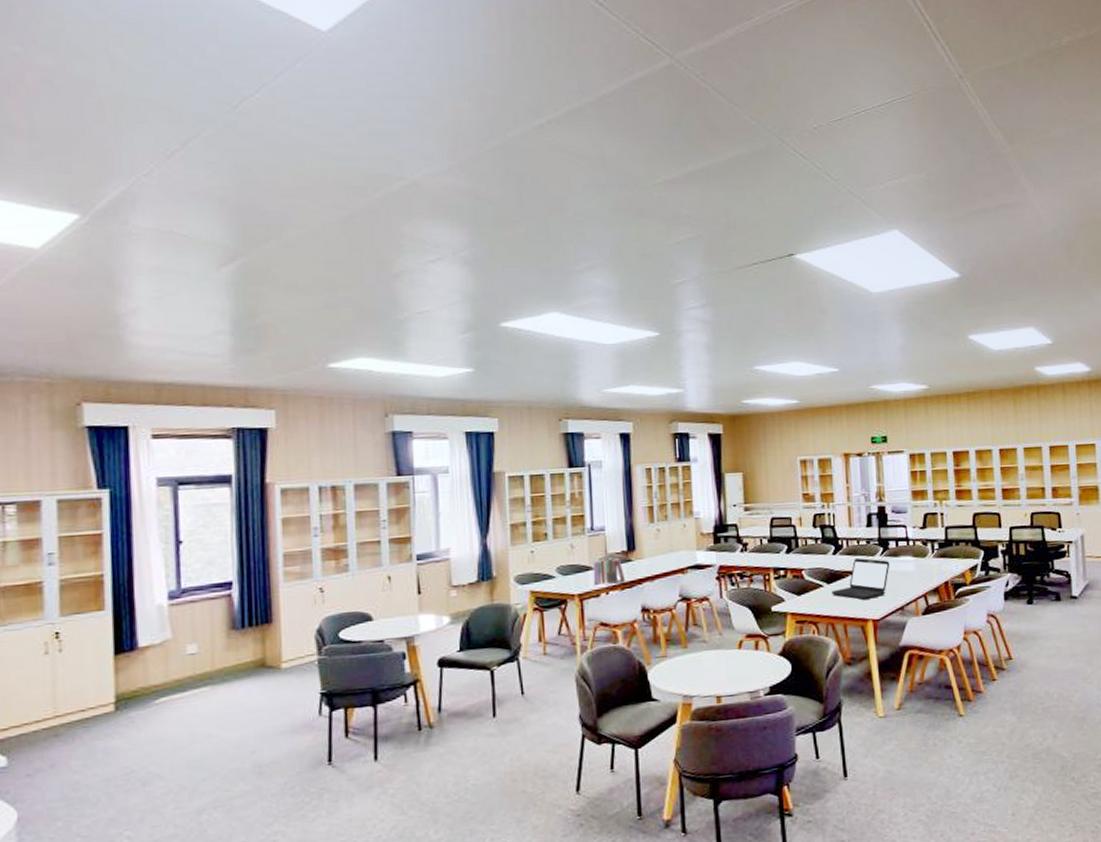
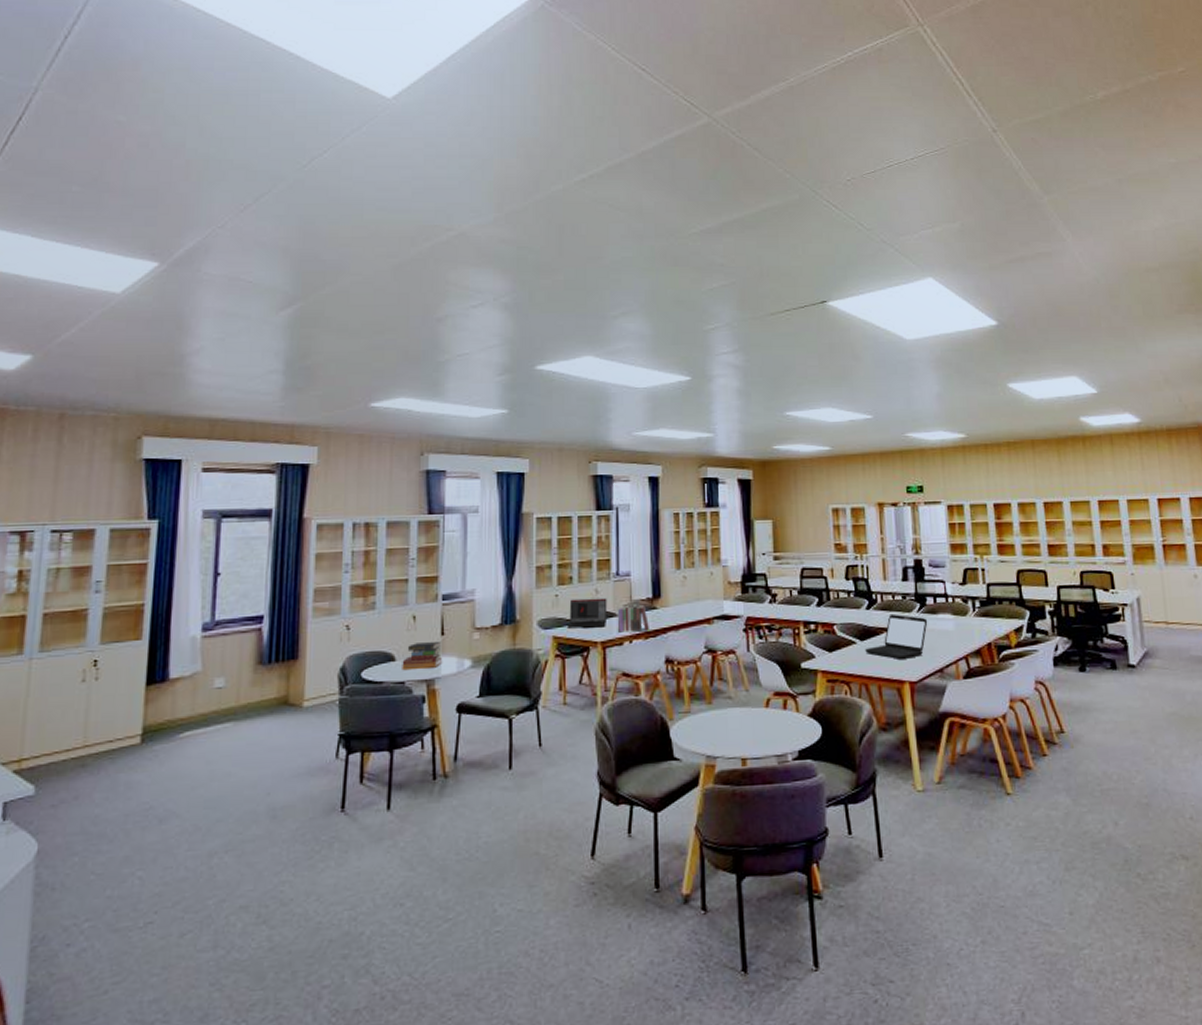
books: none [380,600,422,630] -> present [402,642,443,671]
laptop: none [543,552,584,583] -> present [566,598,608,629]

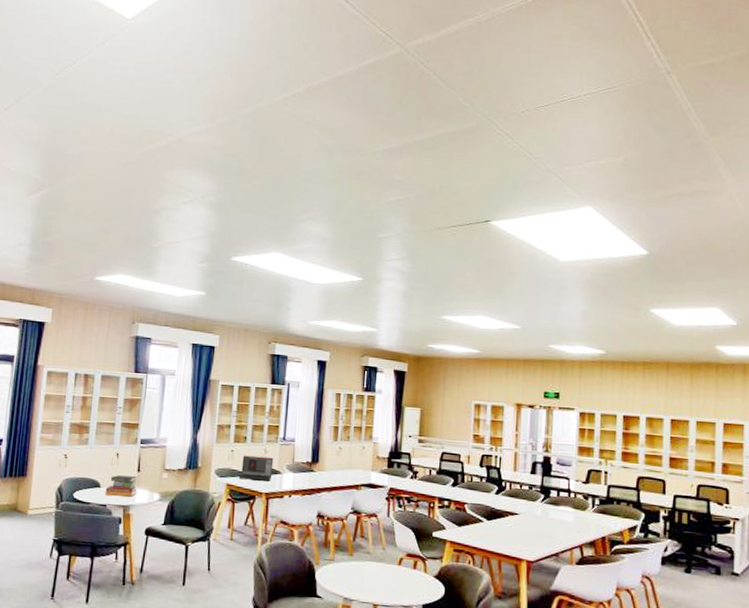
books: present [618,604,649,633] -> none [281,465,307,490]
laptop: present [865,613,928,659] -> none [490,500,550,541]

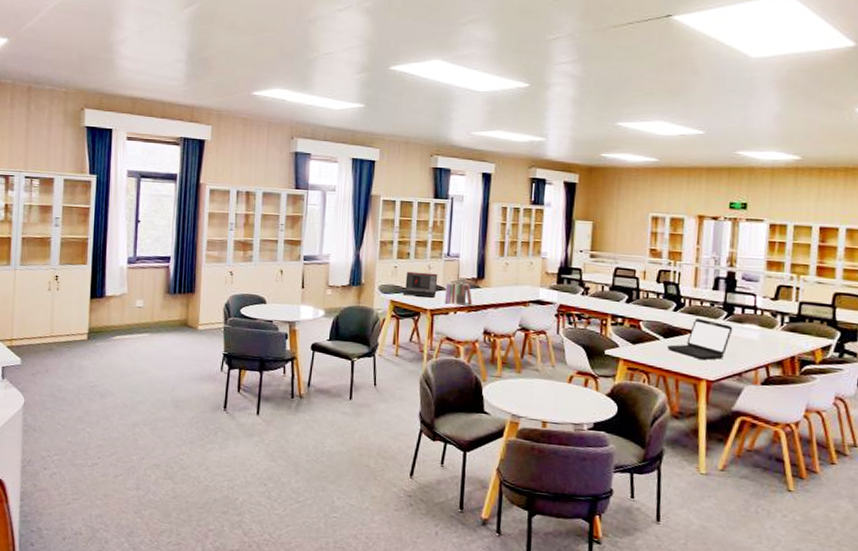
books: present [105,475,138,497] -> none [271,292,303,313]
books: none [281,465,307,490] -> present [446,281,472,306]
laptop: none [490,500,550,541] -> present [667,318,733,360]

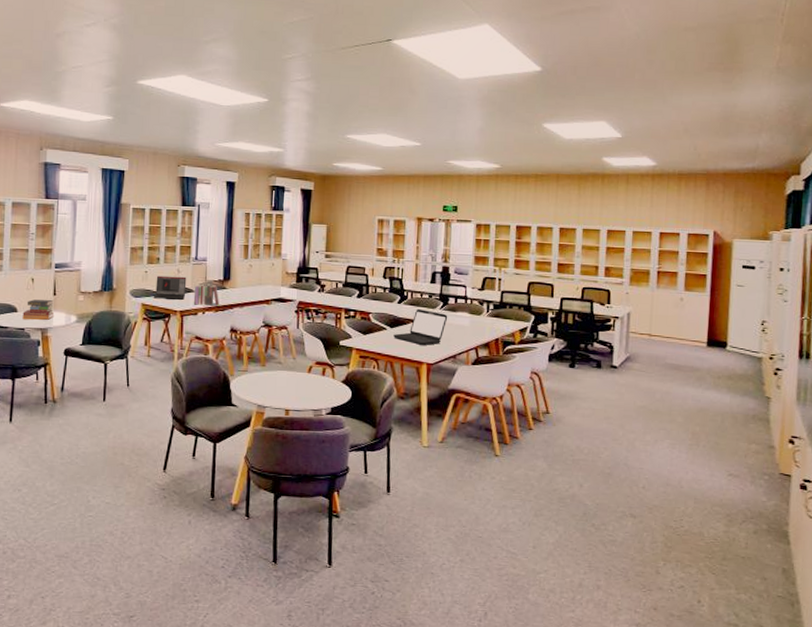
books: none [271,292,303,313] -> present [22,300,55,320]

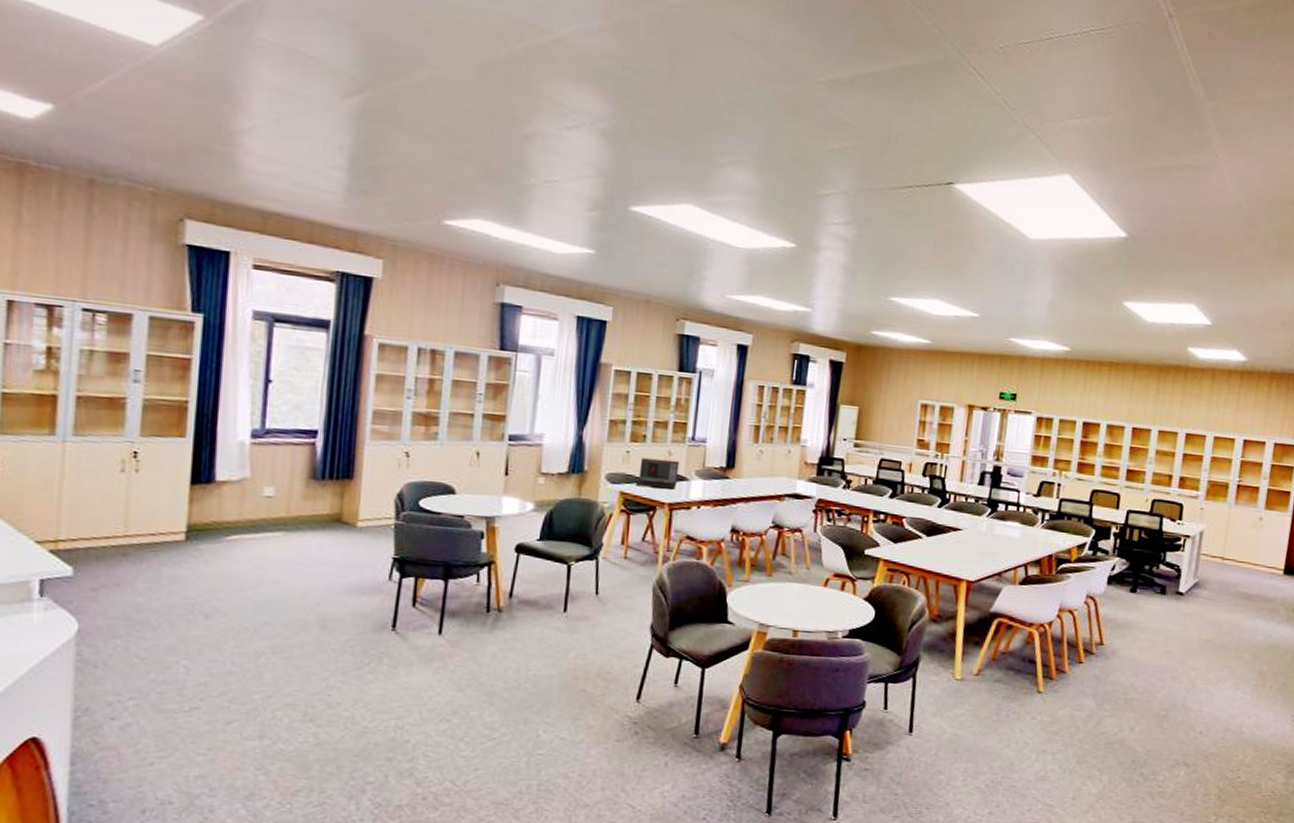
books: present [22,300,55,320] -> none [462,479,505,506]
books: present [194,283,219,306] -> none [687,470,720,500]
laptop: present [393,308,448,345] -> none [929,514,996,559]

